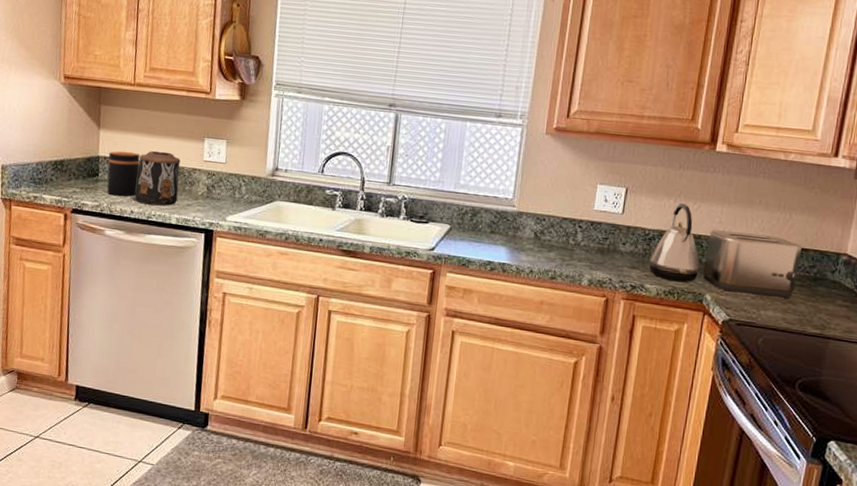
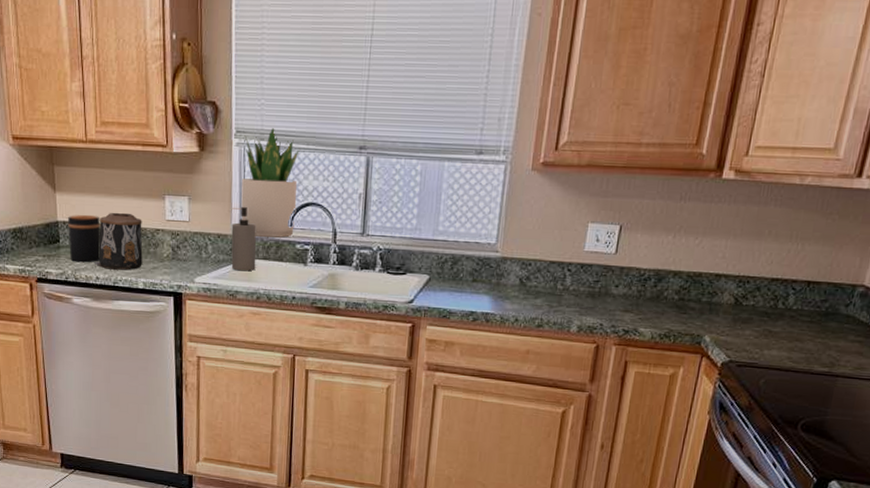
soap dispenser: none [262,151,290,213] -> present [227,206,257,272]
planter: none [276,83,334,183] -> present [241,128,300,238]
kettle: present [648,203,701,283] -> none [643,238,700,325]
toaster: present [702,230,802,298] -> none [702,266,814,336]

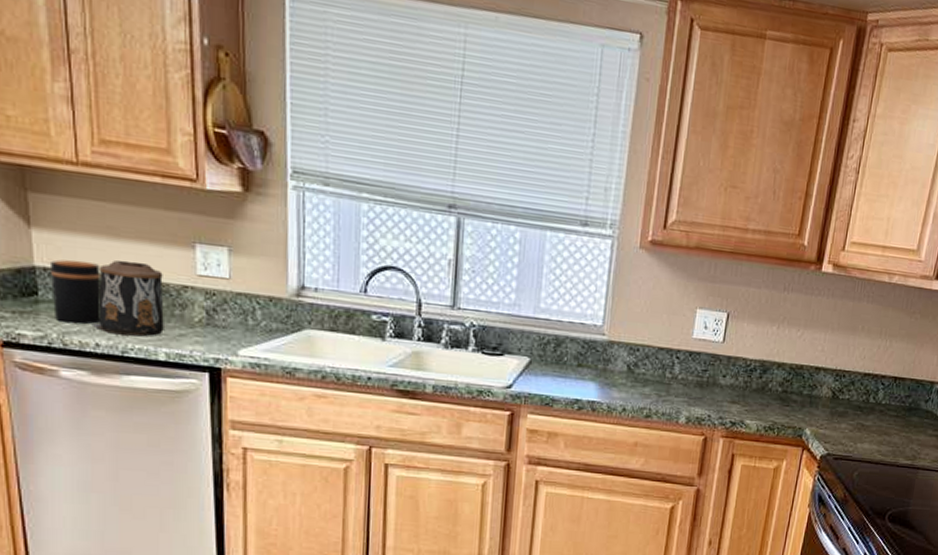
soap dispenser: present [227,206,257,272] -> none [282,264,321,345]
planter: present [241,128,300,238] -> none [300,172,375,306]

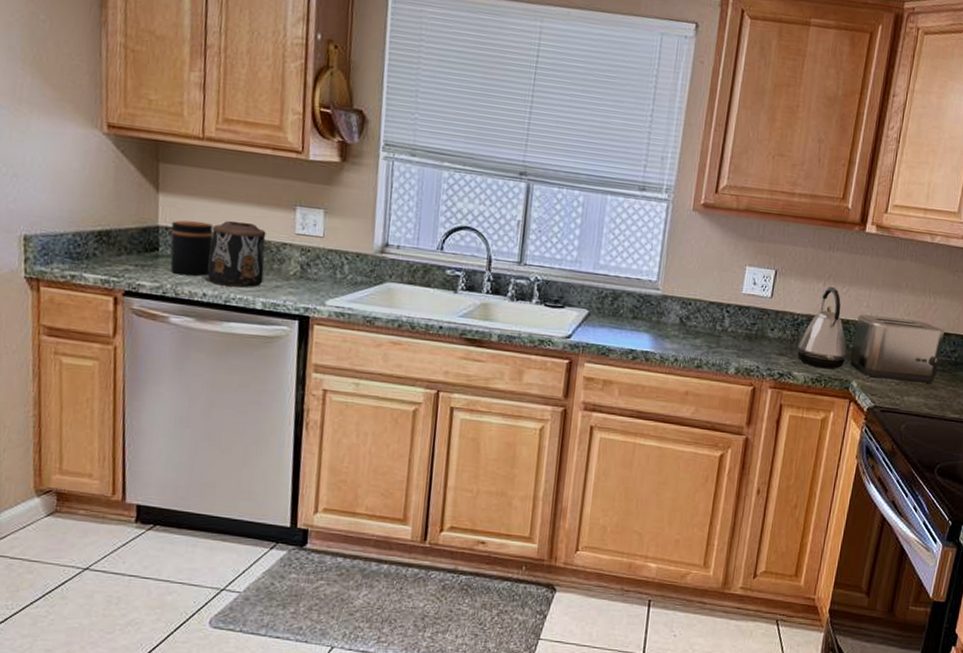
kettle: none [749,329,802,417] -> present [796,286,848,370]
toaster: none [803,359,900,430] -> present [849,314,944,384]

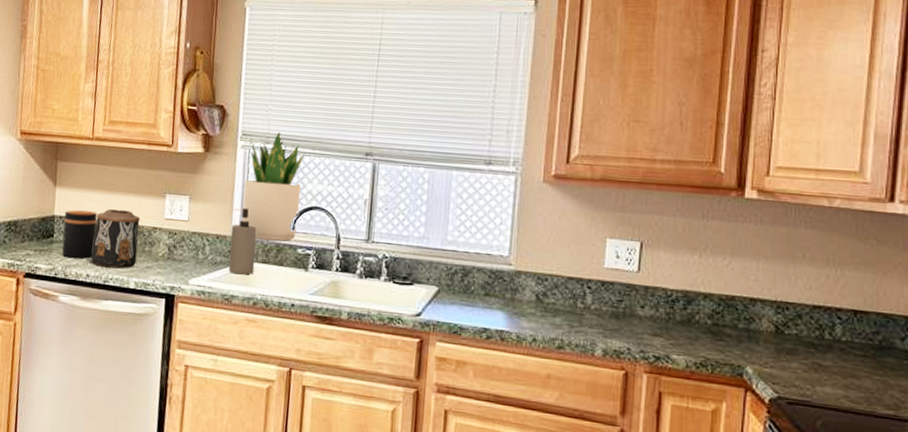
soap dispenser: none [369,224,402,296] -> present [228,207,257,275]
planter: none [386,144,455,262] -> present [243,132,305,242]
kettle: present [796,286,848,370] -> none [673,258,737,353]
toaster: present [849,314,944,384] -> none [740,289,860,372]

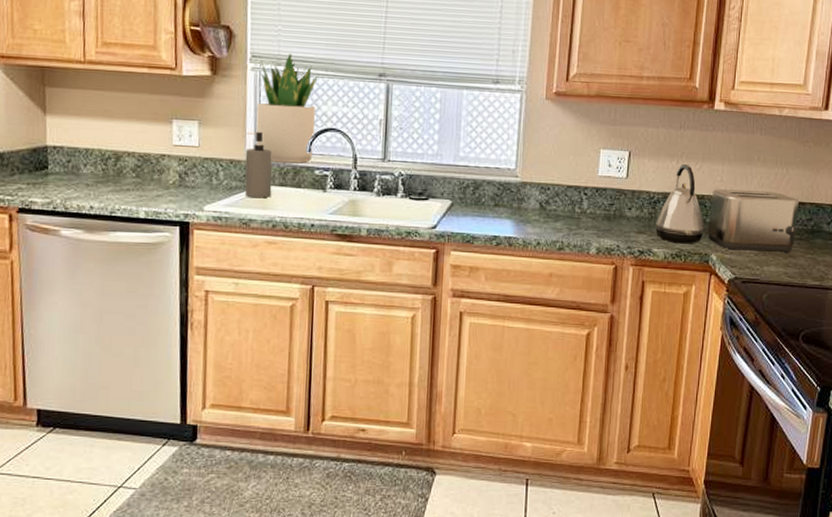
cylinder: present [62,210,98,259] -> none [58,138,98,190]
canister: present [86,209,140,269] -> none [88,136,146,199]
kettle: none [673,258,737,353] -> present [654,163,705,244]
toaster: none [740,289,860,372] -> present [707,189,799,253]

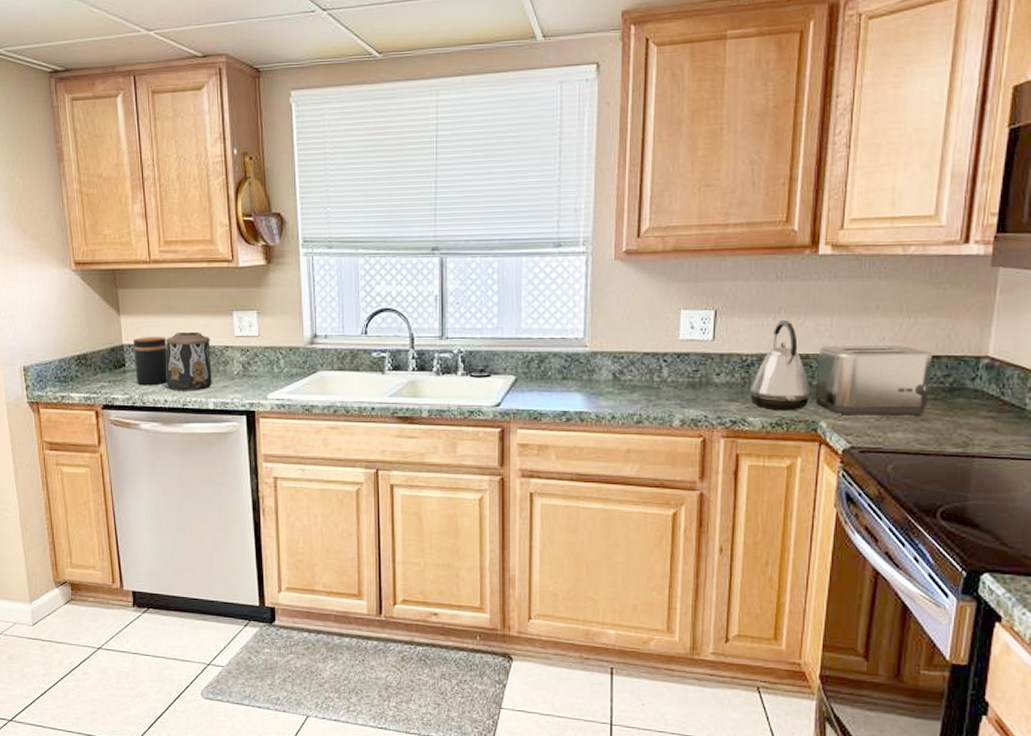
cylinder: none [58,138,98,190] -> present [133,336,169,385]
canister: none [88,136,146,199] -> present [161,331,212,391]
soap dispenser: present [241,131,273,199] -> none [298,316,331,384]
planter: present [256,54,318,164] -> none [311,235,370,348]

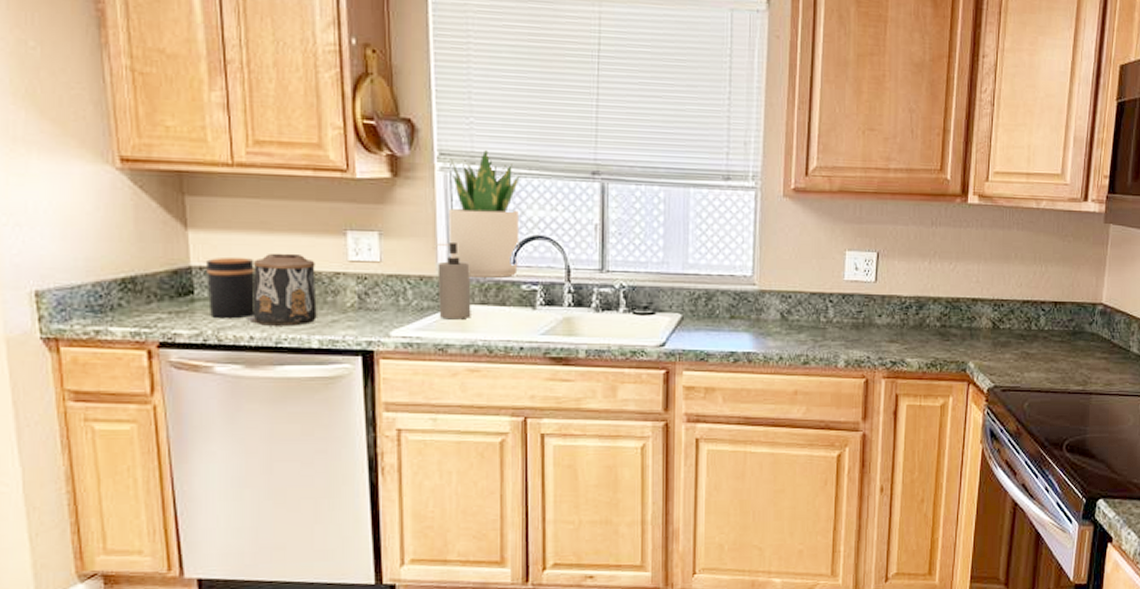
soap dispenser: none [298,316,331,384] -> present [431,241,471,320]
planter: none [311,235,370,348] -> present [448,150,520,279]
kettle: present [749,319,811,411] -> none [907,264,961,352]
toaster: present [814,345,932,416] -> none [964,290,1059,356]

